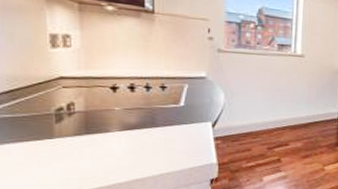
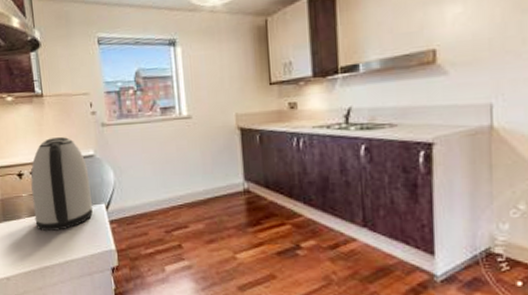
kettle: none [128,55,198,146] -> present [30,137,93,232]

